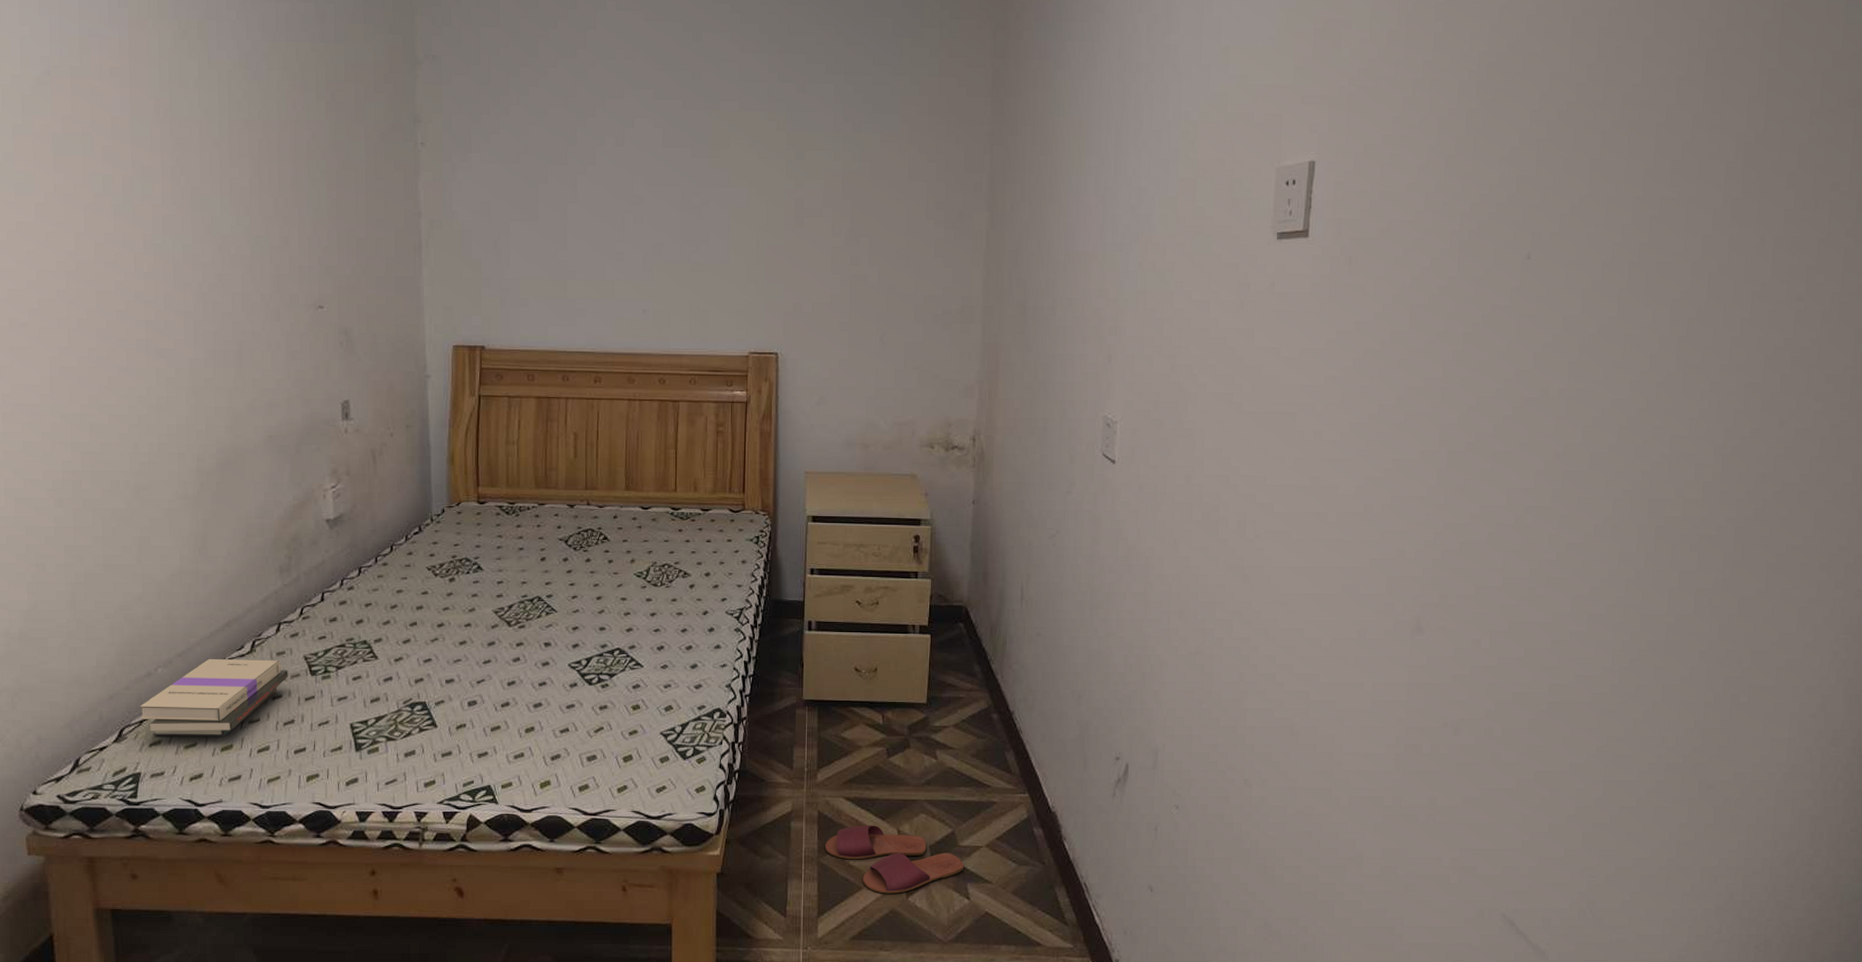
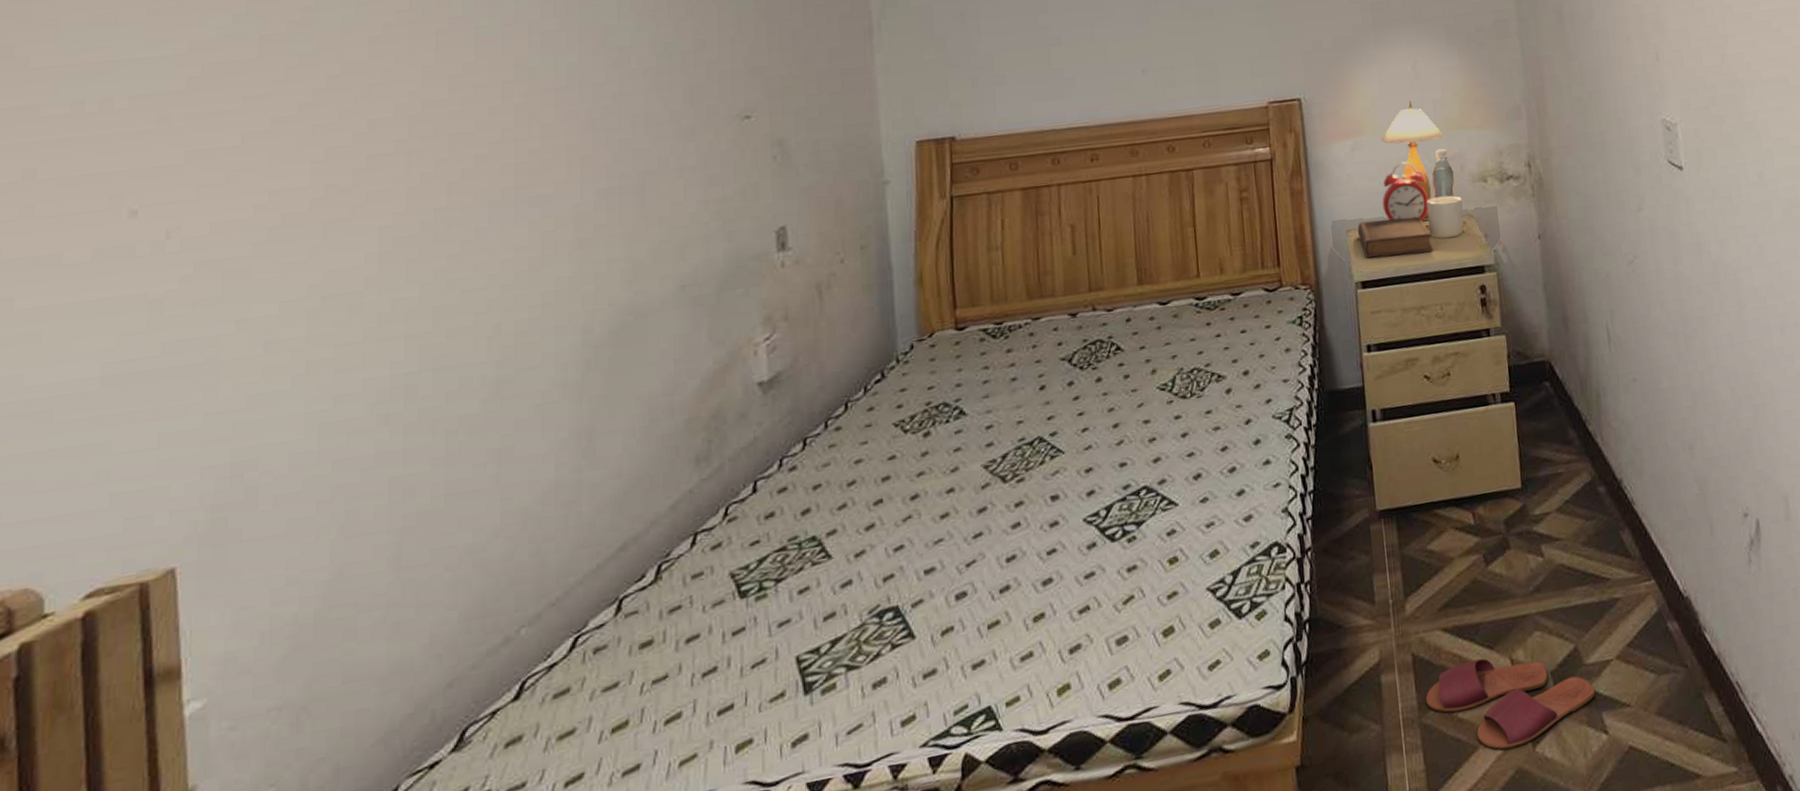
books: present [140,658,288,737] -> none [493,585,708,731]
book: none [814,467,878,501] -> present [1357,216,1433,258]
alarm clock: none [838,420,880,473] -> present [1382,161,1429,221]
table lamp: none [844,368,901,473] -> present [1380,101,1444,221]
mug: none [877,455,910,492] -> present [1427,195,1464,240]
bottle: none [885,415,905,457] -> present [1431,149,1455,199]

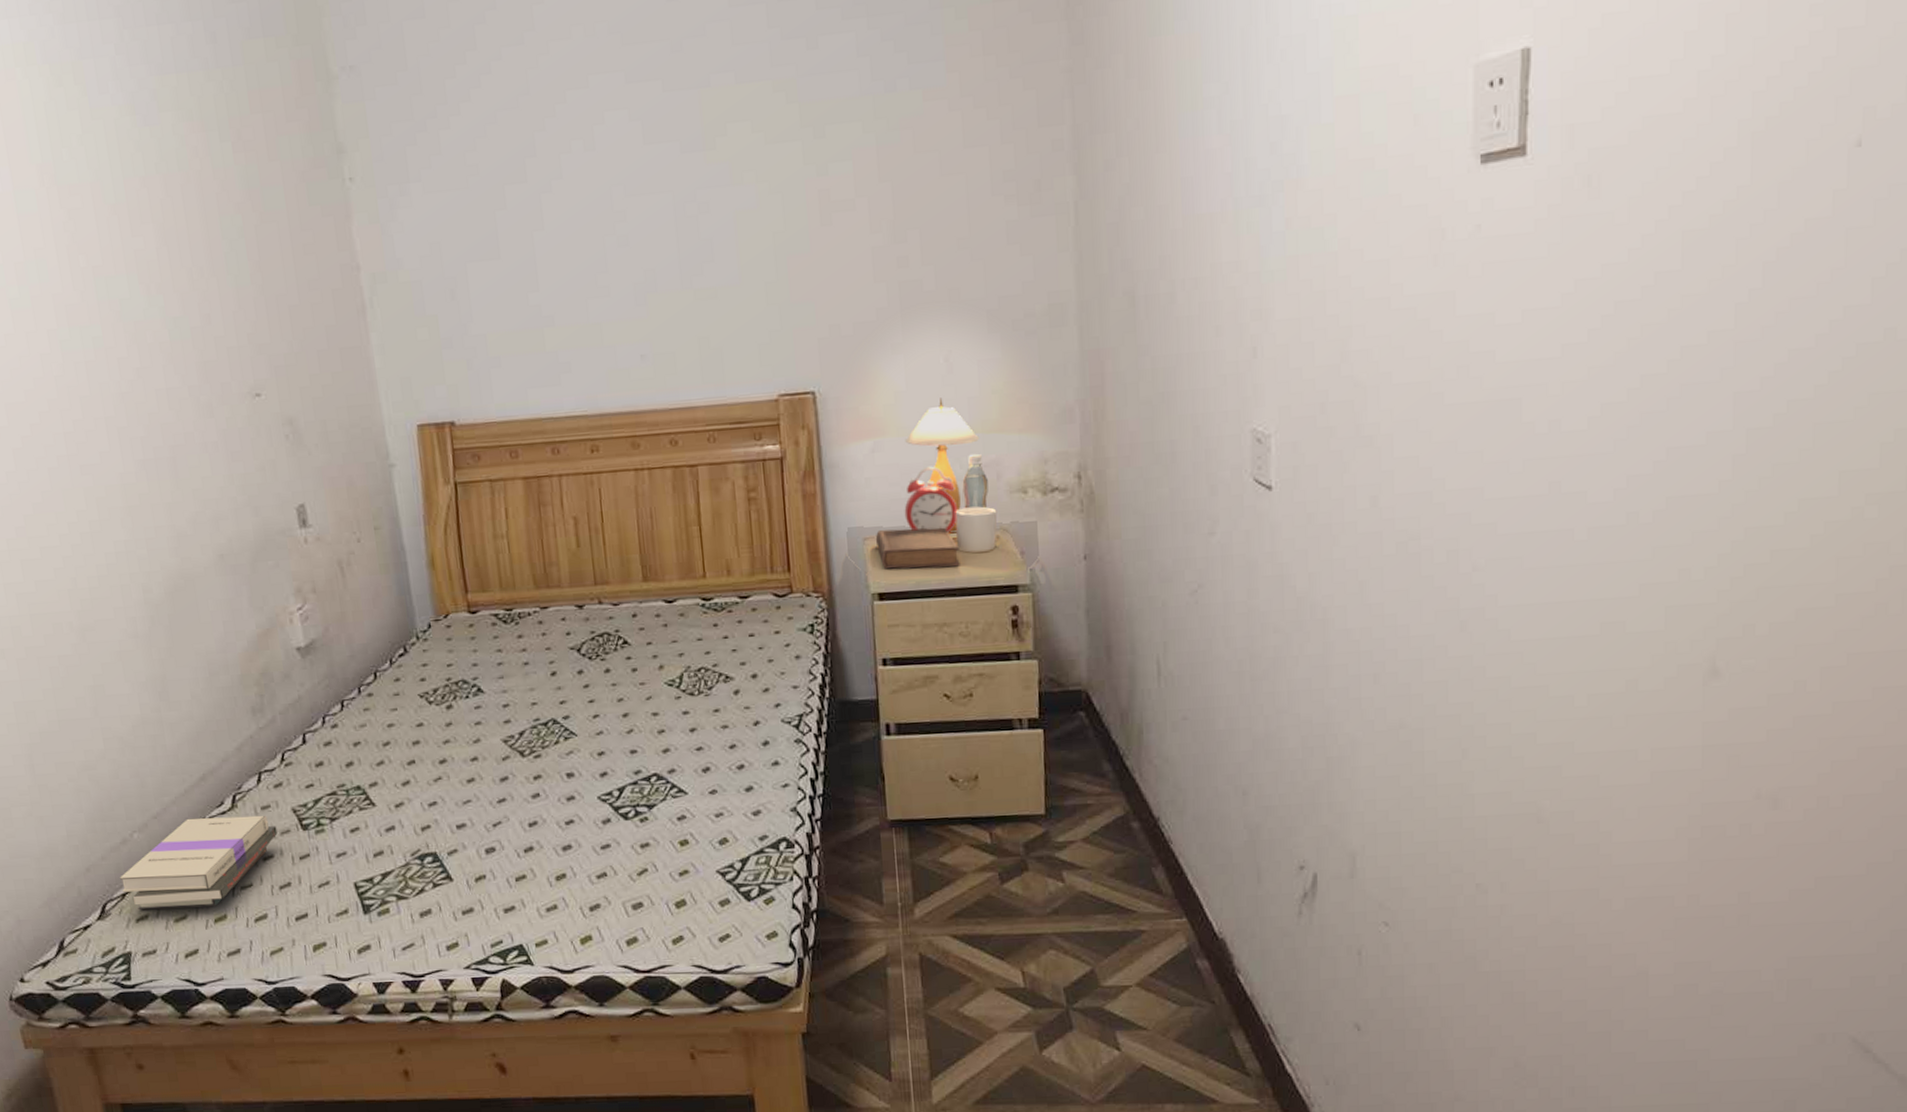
books: none [493,585,708,731] -> present [120,815,278,911]
slippers: present [1425,658,1596,750] -> none [931,966,1111,1049]

